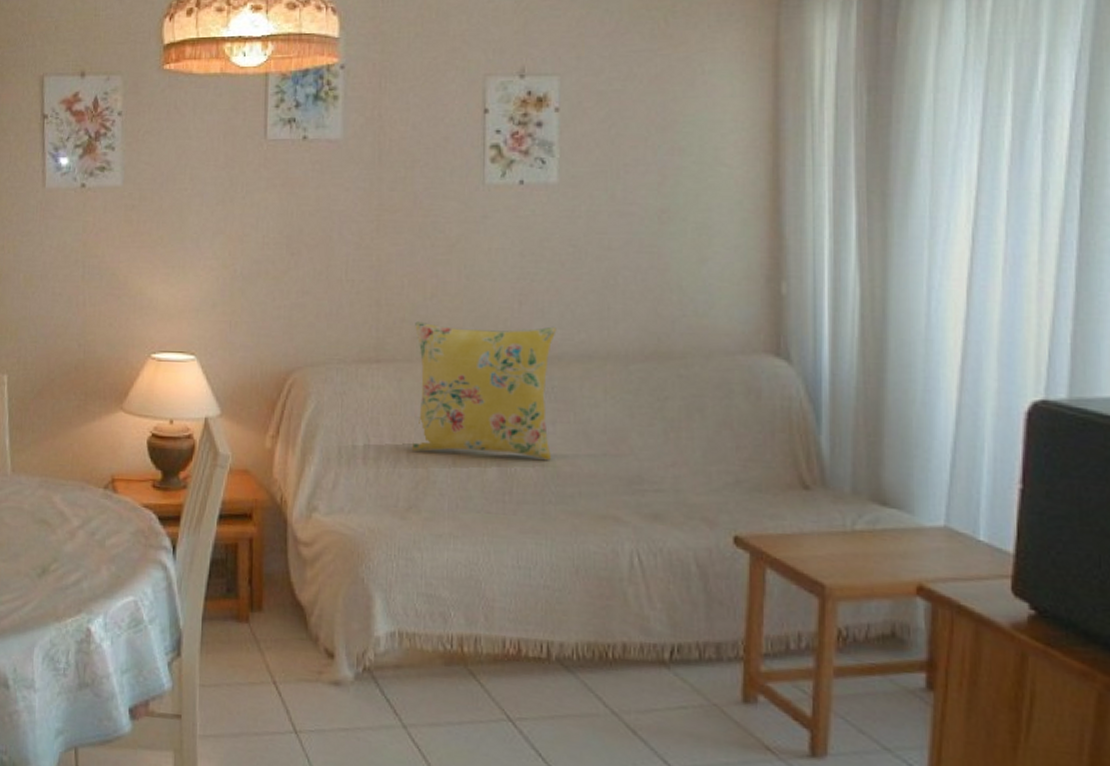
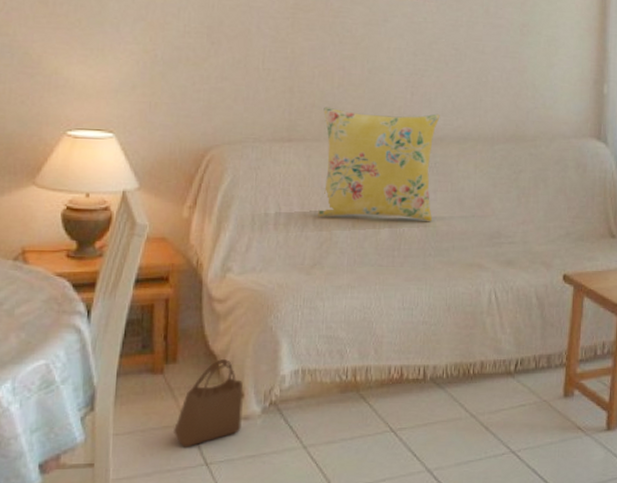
handbag: none [259,612,334,711] -> present [172,359,244,449]

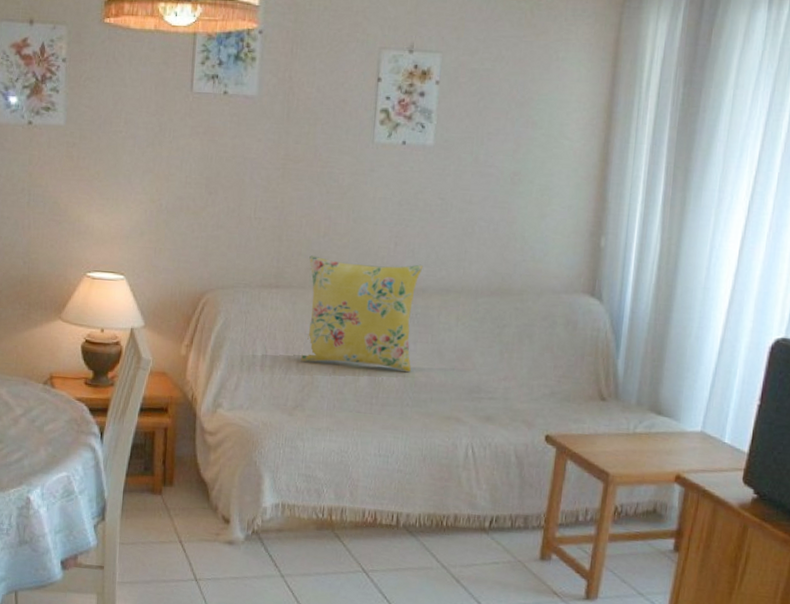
handbag: present [172,359,244,449] -> none [168,487,230,563]

